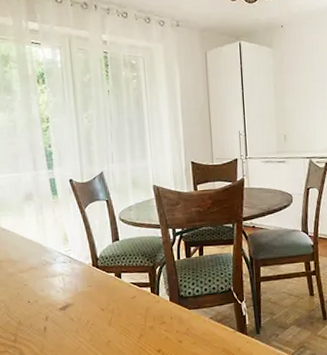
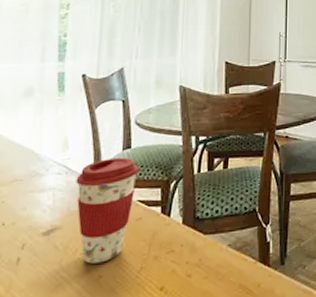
coffee cup: none [78,248,128,332] -> present [75,157,139,264]

